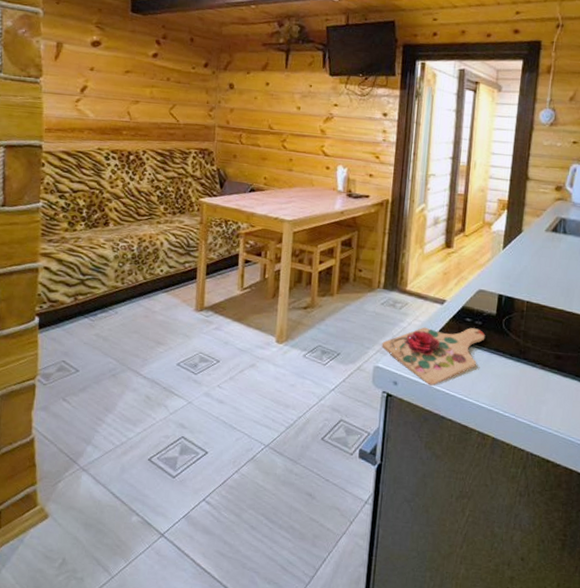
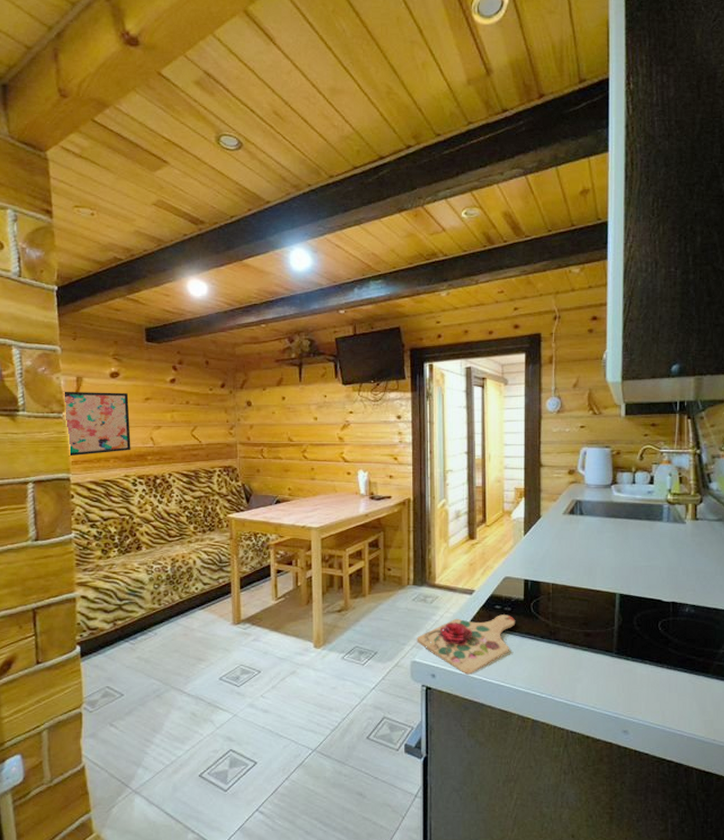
wall art: none [42,55,109,124] -> present [63,391,131,457]

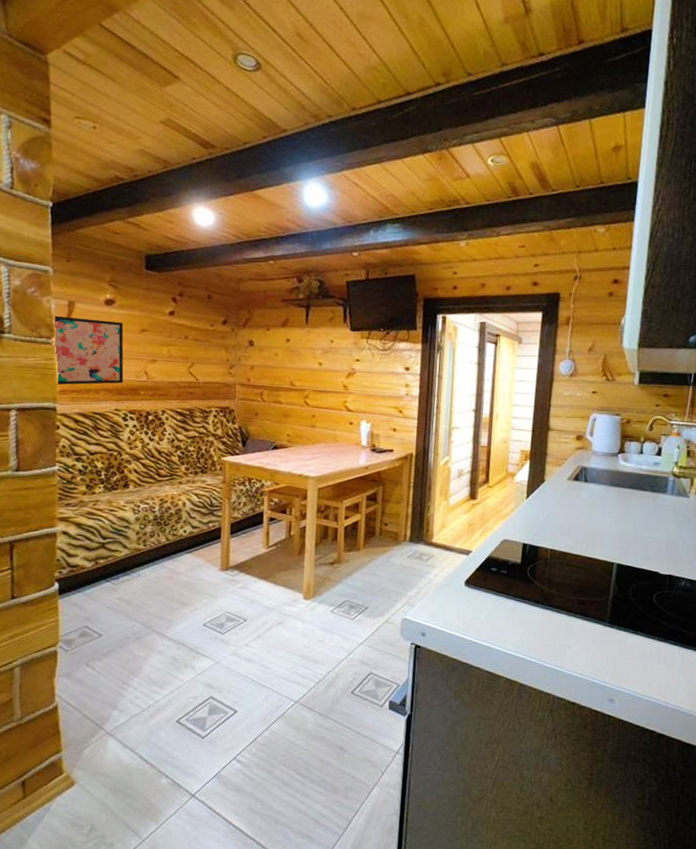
cutting board: present [417,615,516,675] -> none [409,577,511,635]

